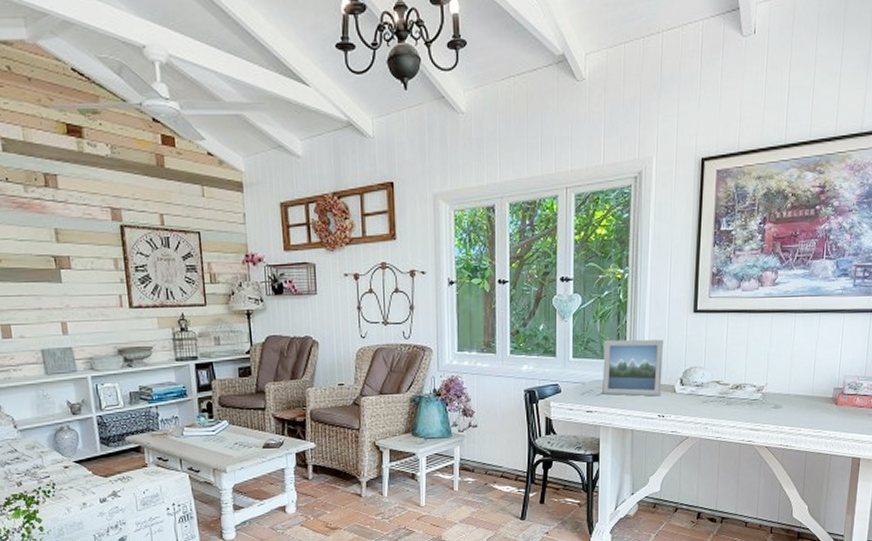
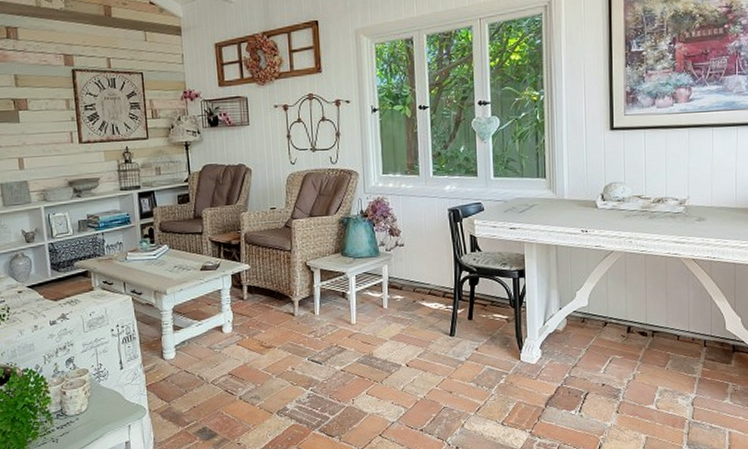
picture frame: present [602,339,663,397] -> none [524,157,583,212]

